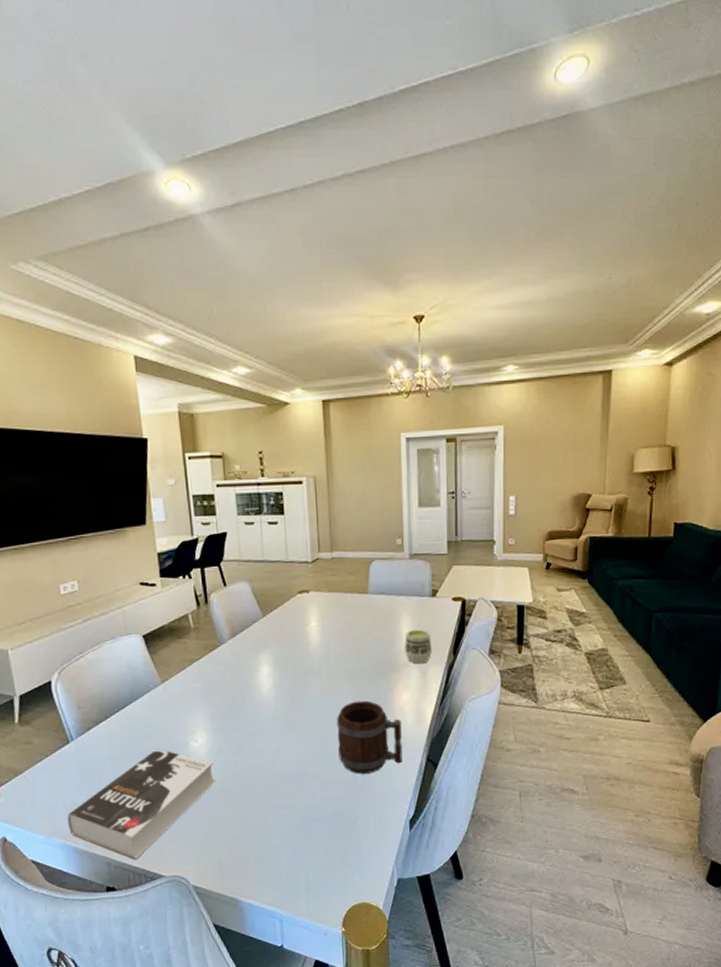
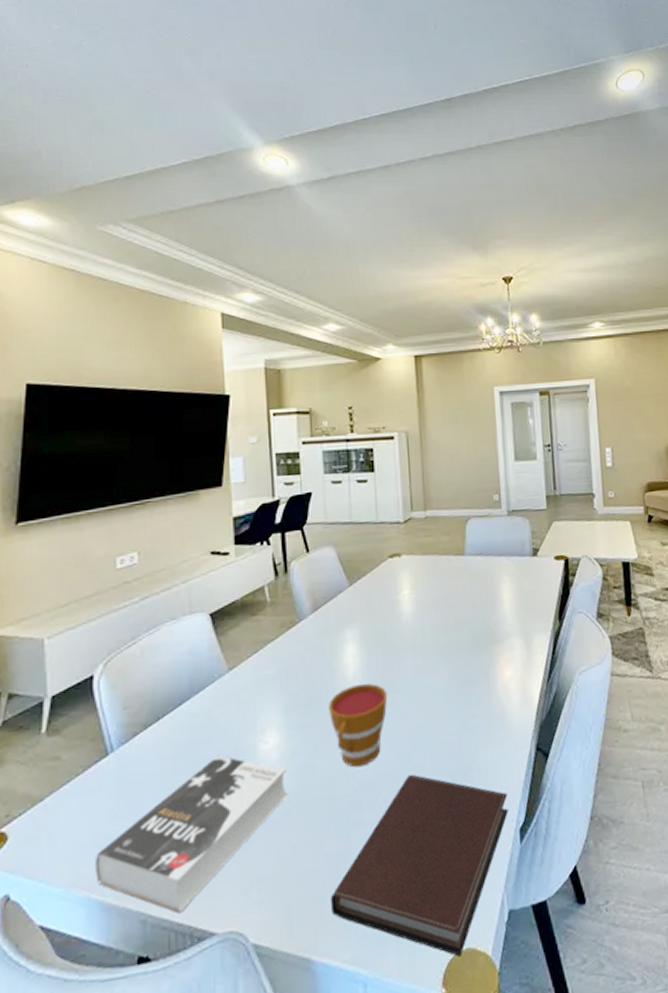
cup: none [246,699,298,765] -> present [327,683,388,768]
notebook: none [252,772,400,908] -> present [330,774,508,957]
mug: present [337,700,403,774] -> none [433,679,509,773]
cup: present [405,629,433,664] -> none [506,593,537,633]

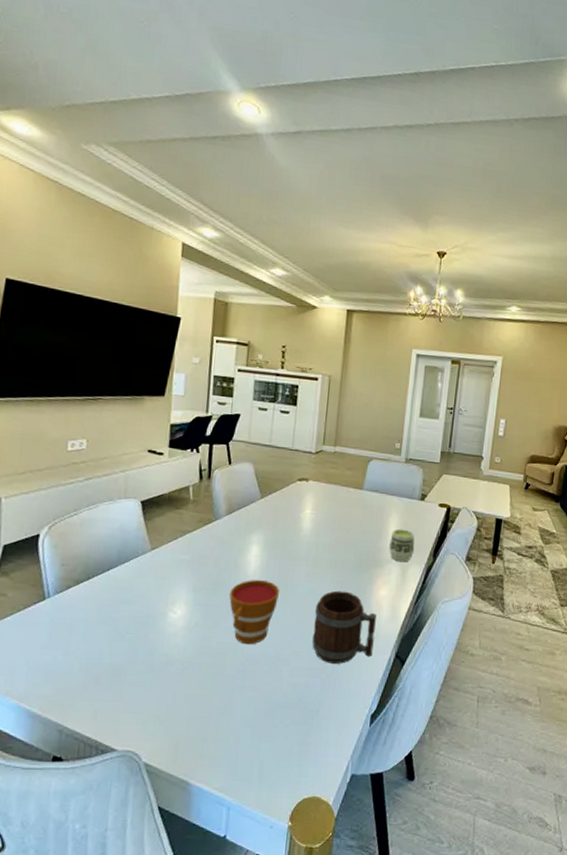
book: present [96,755,287,914] -> none [26,616,189,730]
notebook: present [330,774,508,957] -> none [209,657,366,801]
mug: none [433,679,509,773] -> present [312,590,376,664]
cup: none [506,593,537,633] -> present [389,528,415,562]

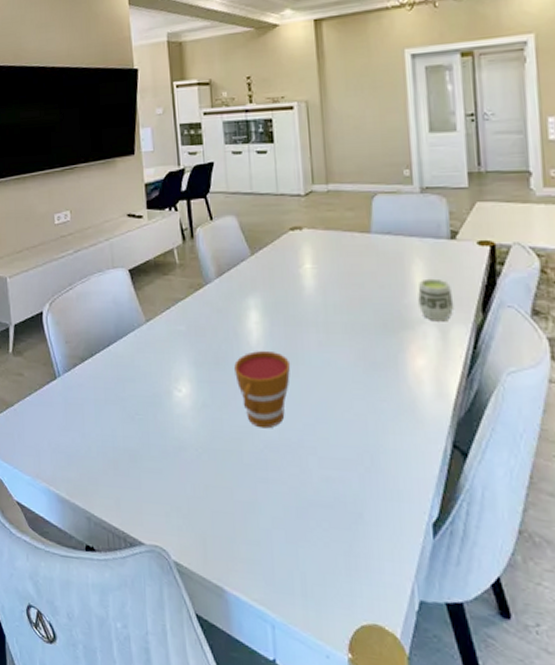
mug: present [312,590,376,664] -> none [337,361,421,455]

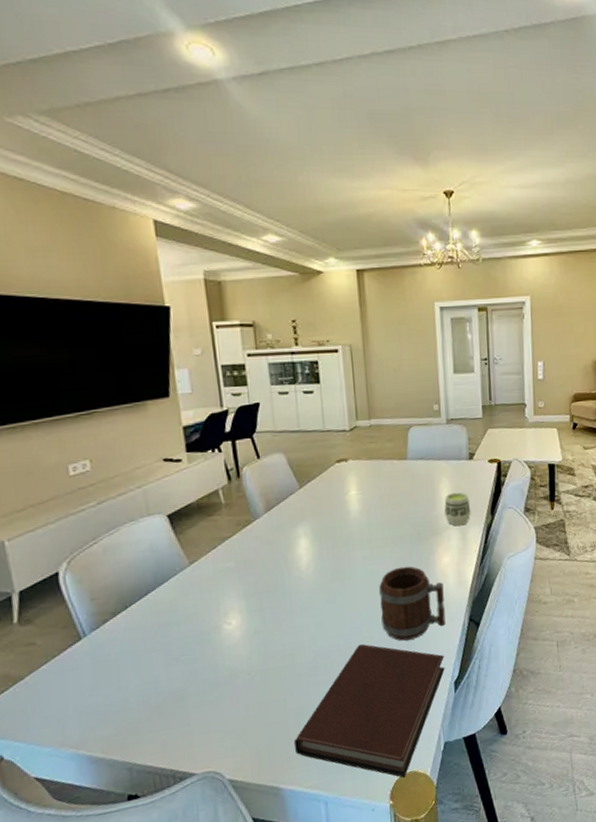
cup: present [233,350,291,429] -> none [284,571,339,641]
notebook: none [239,444,420,630] -> present [293,644,445,778]
mug: none [337,361,421,455] -> present [379,566,446,641]

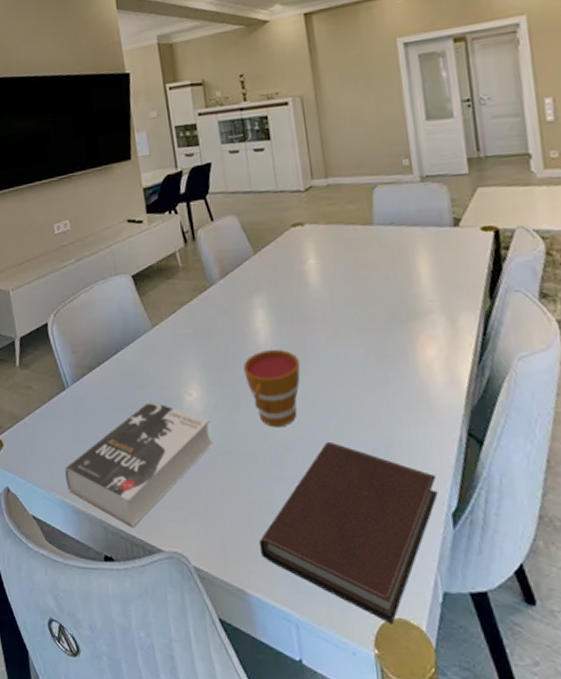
book: none [80,635,252,761] -> present [65,401,213,528]
cup: none [284,571,339,641] -> present [242,349,301,428]
mug: present [379,566,446,641] -> none [347,354,435,447]
cup: present [444,492,471,526] -> none [423,266,462,310]

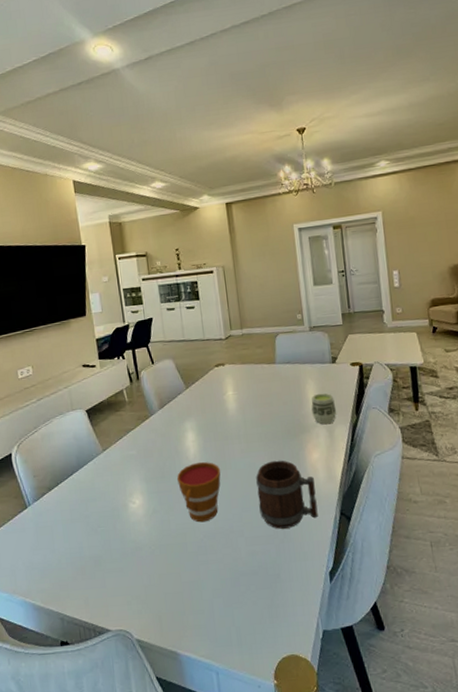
book: present [65,401,213,528] -> none [26,511,152,615]
notebook: present [258,441,438,624] -> none [188,529,320,660]
mug: none [347,354,435,447] -> present [256,460,318,529]
cup: none [423,266,462,310] -> present [311,393,337,425]

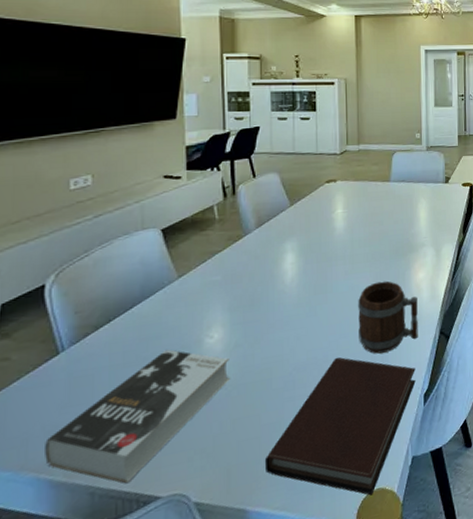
book: none [26,511,152,615] -> present [45,349,229,484]
cup: present [176,461,221,523] -> none [268,285,321,354]
notebook: none [188,529,320,660] -> present [264,357,416,496]
cup: present [311,393,337,425] -> none [421,212,445,244]

